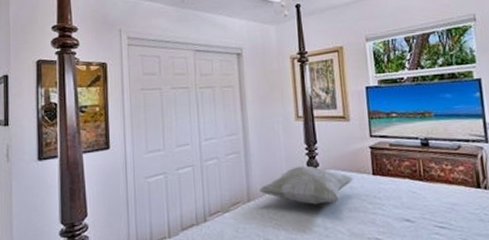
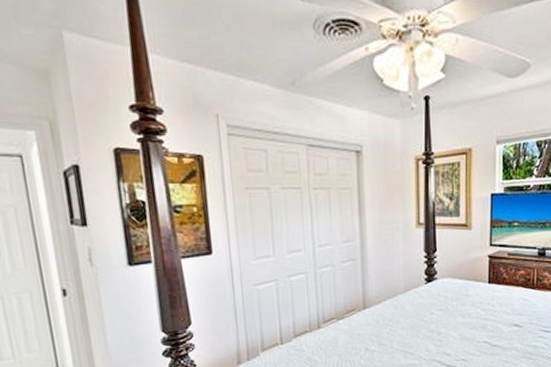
decorative pillow: present [259,165,354,205] -> none [376,273,470,312]

